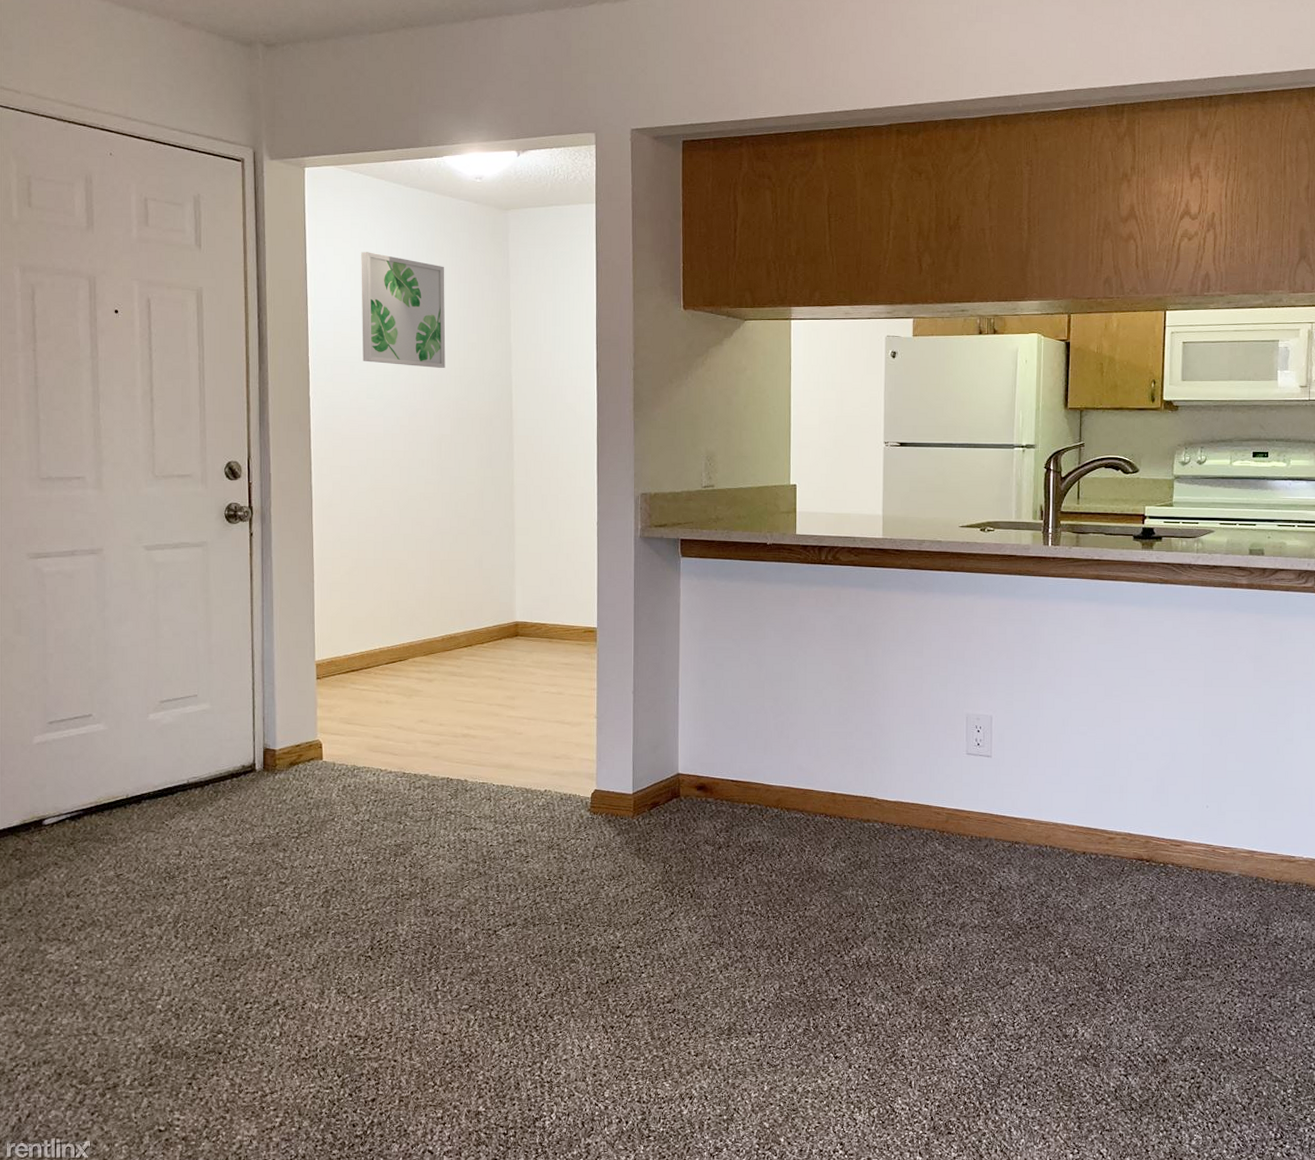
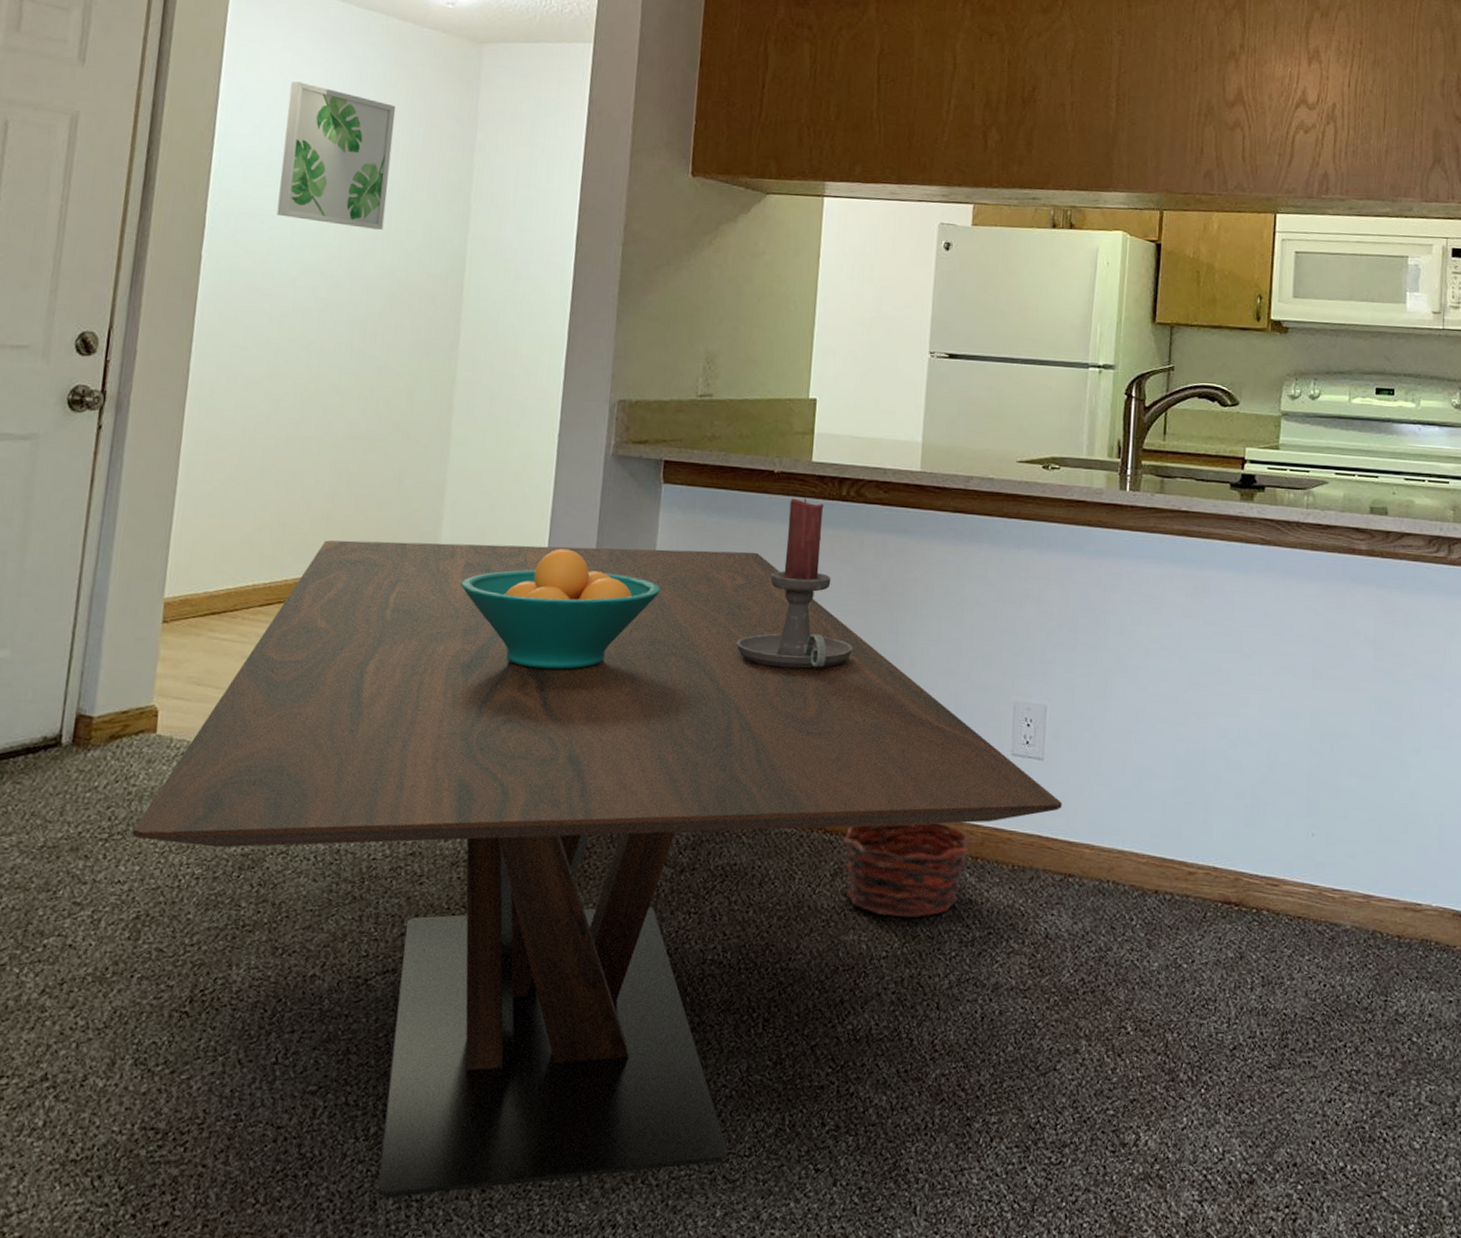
dining table: none [315,607,1008,1081] -> present [132,540,1062,1198]
fruit bowl: none [534,611,686,702] -> present [461,548,661,670]
candle holder: none [747,563,838,695] -> present [736,497,853,669]
basket: none [840,807,938,877] -> present [843,822,970,918]

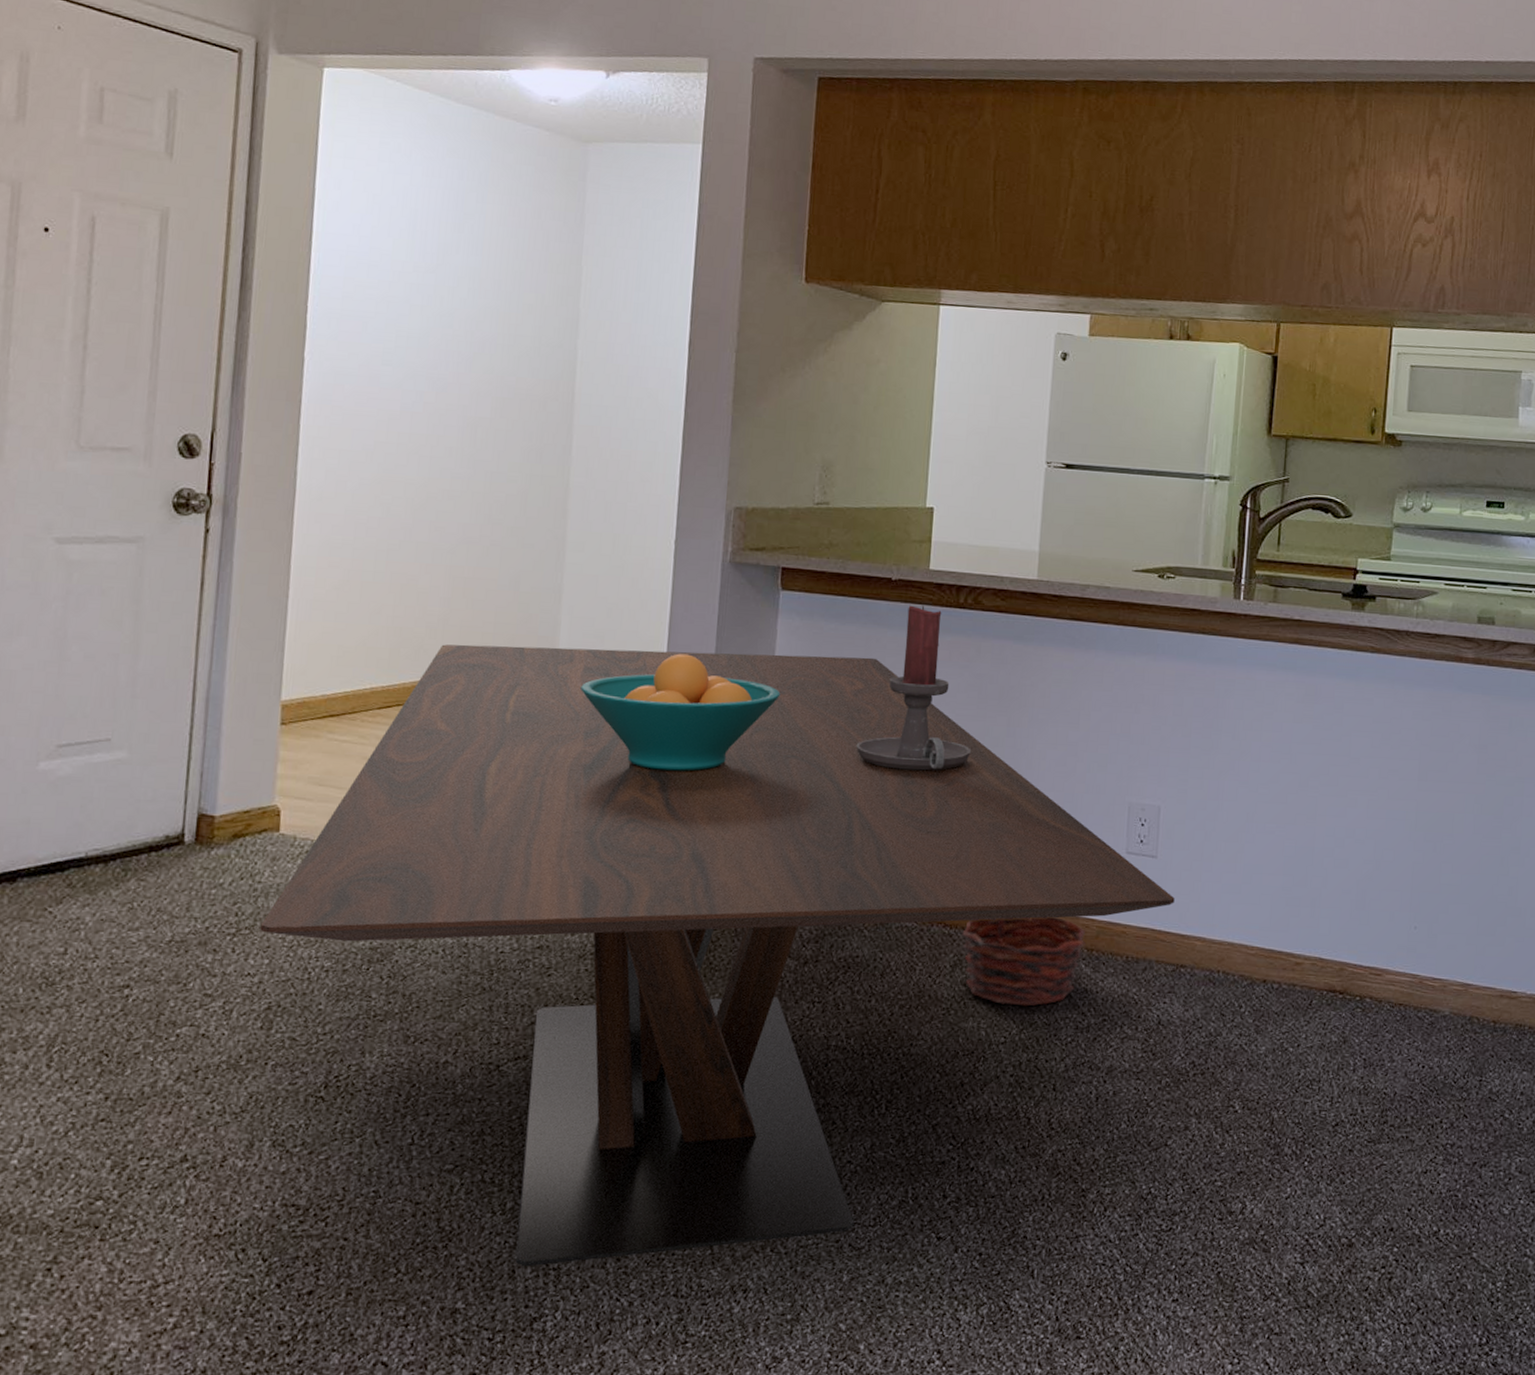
wall art: present [276,81,395,230] -> none [380,179,499,333]

